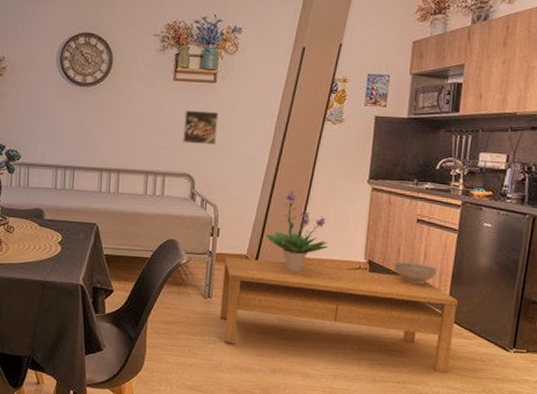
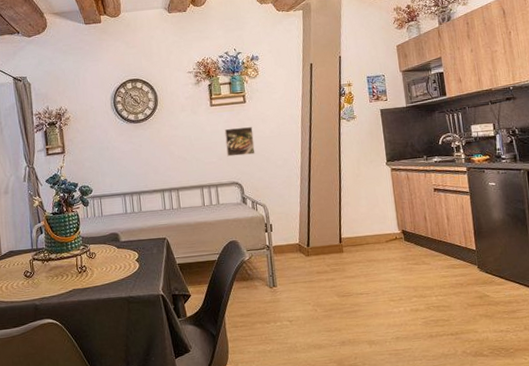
coffee table: present [219,256,458,373] -> none [281,239,491,325]
potted plant: present [265,189,328,273] -> none [311,181,366,252]
decorative bowl: present [393,261,437,285] -> none [423,225,461,245]

